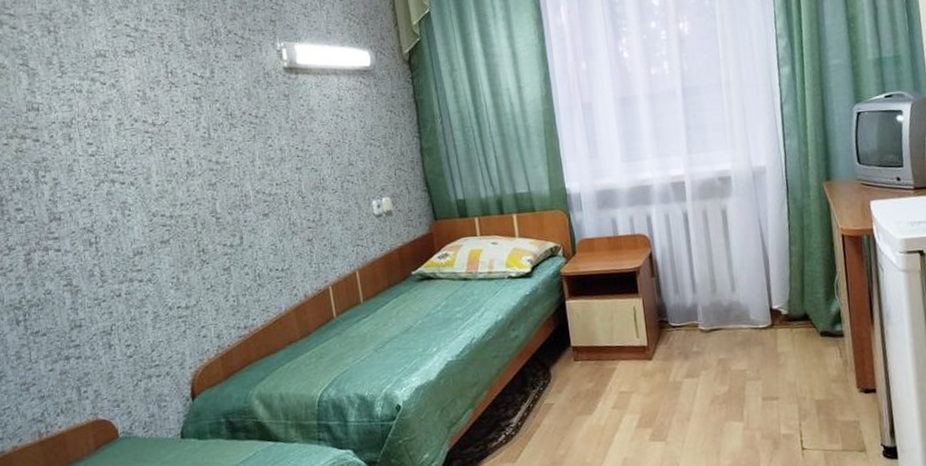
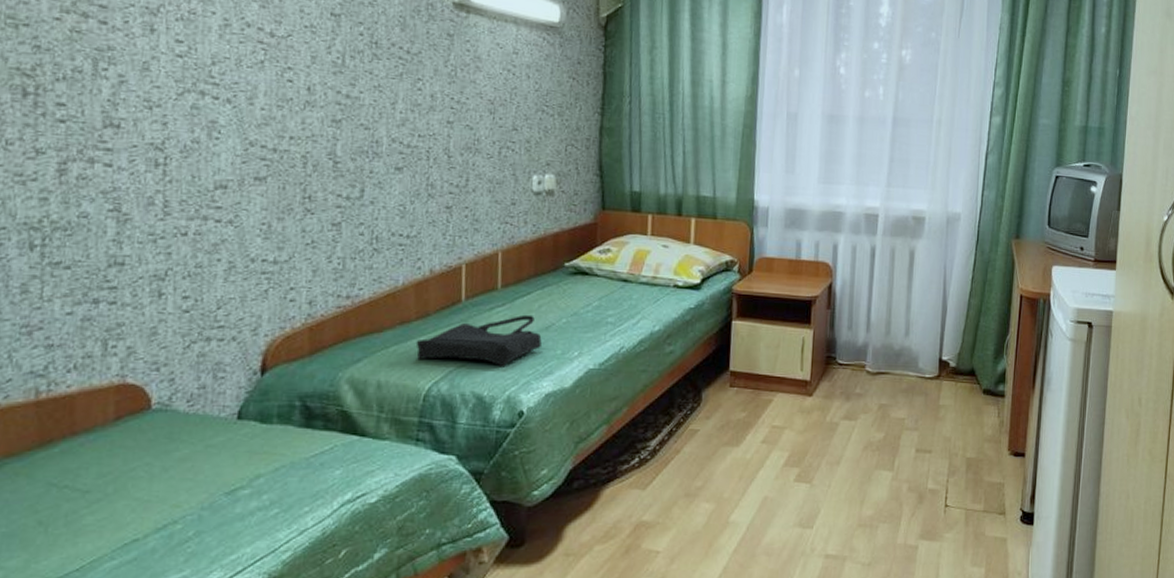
tote bag: none [304,321,405,372] -> present [416,314,542,367]

